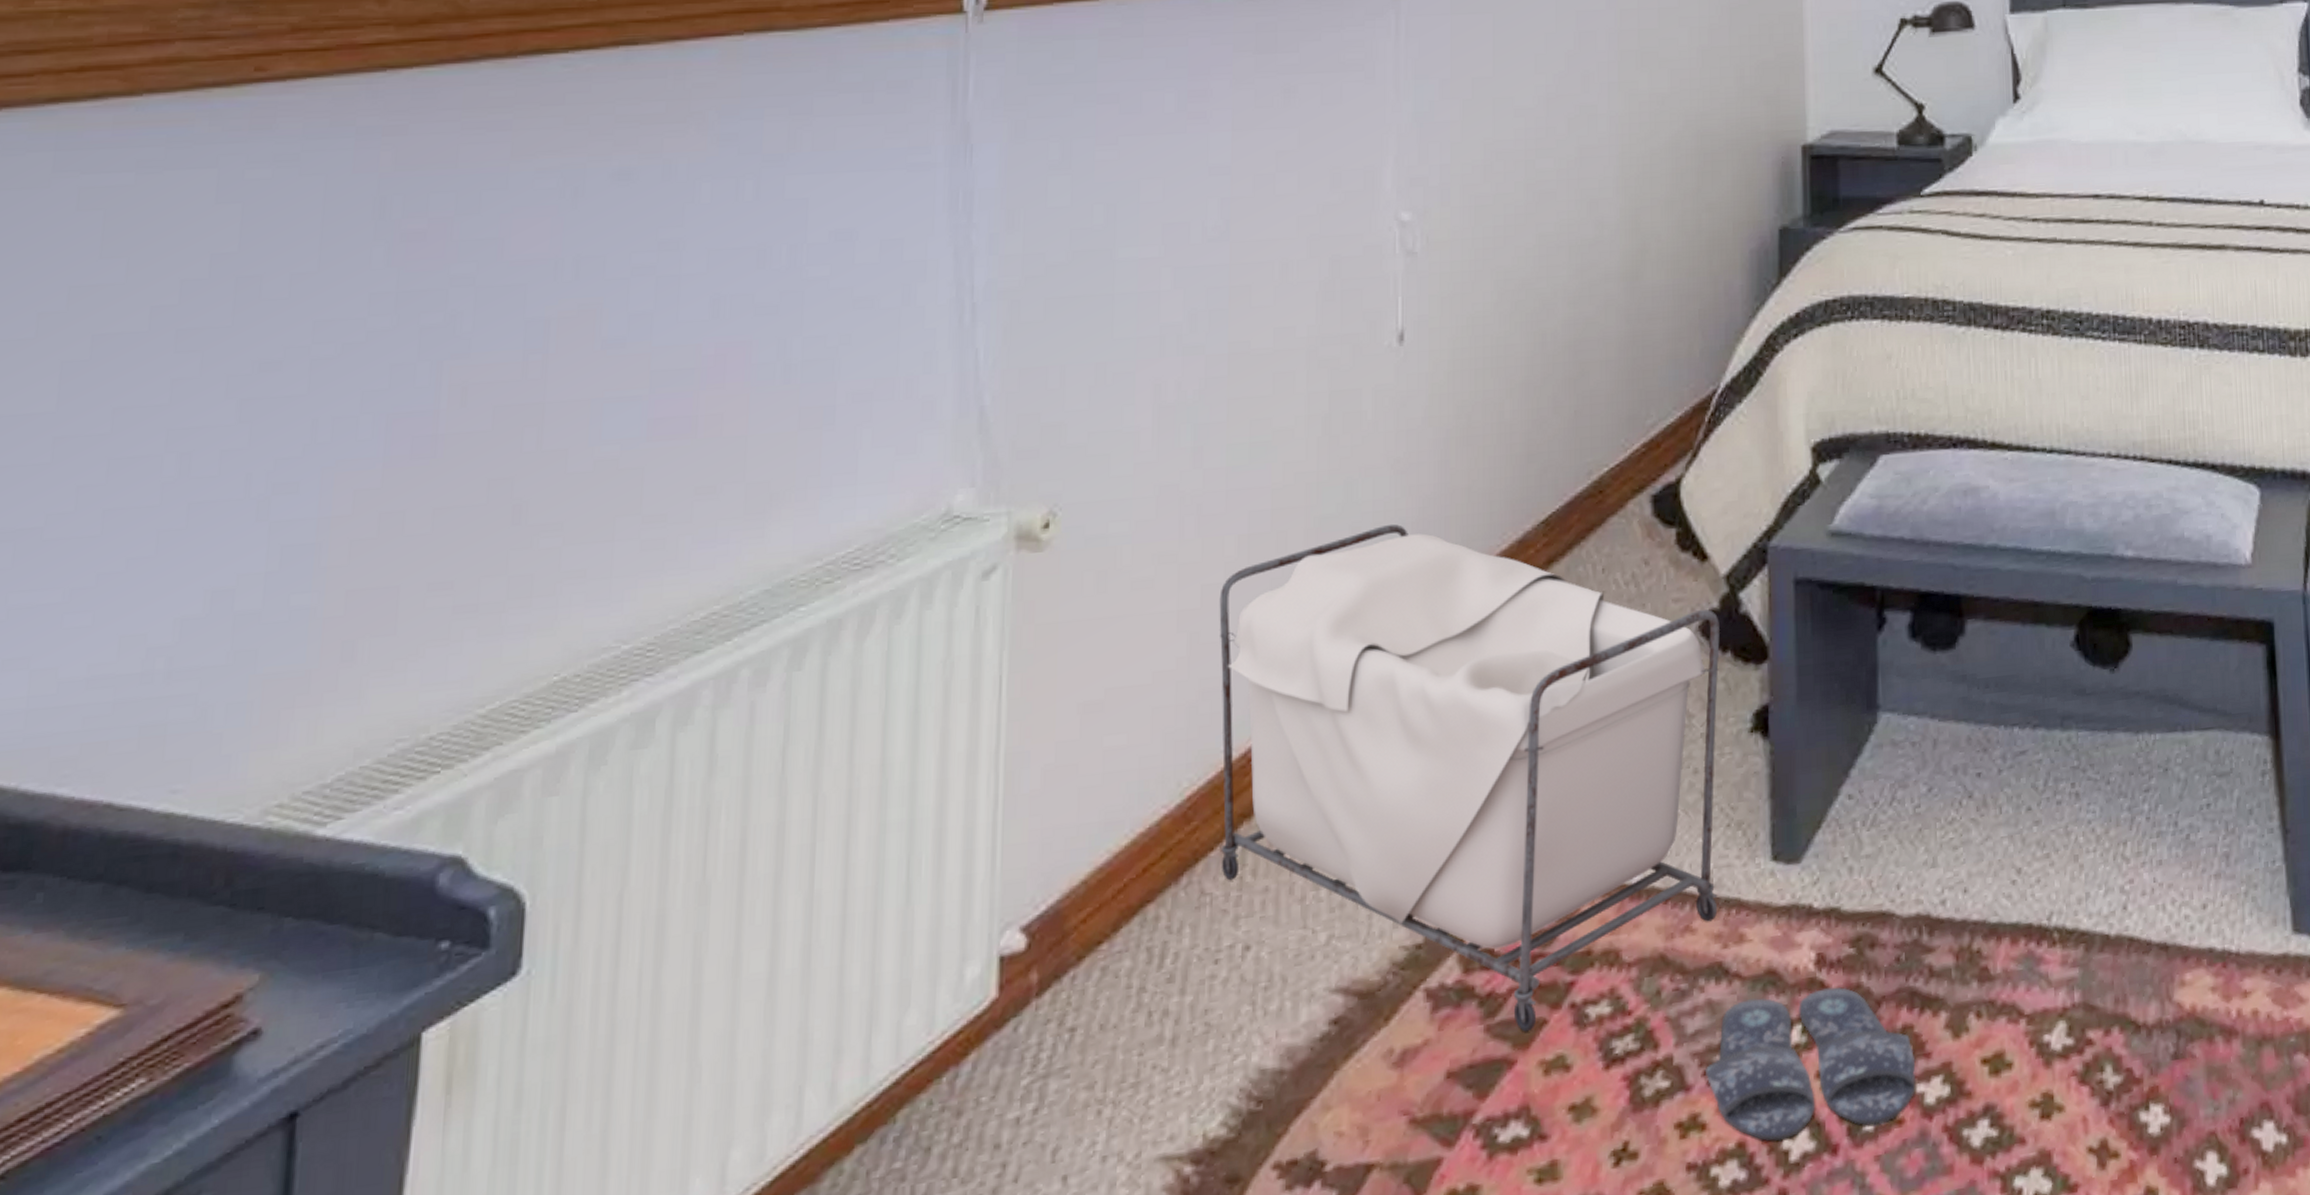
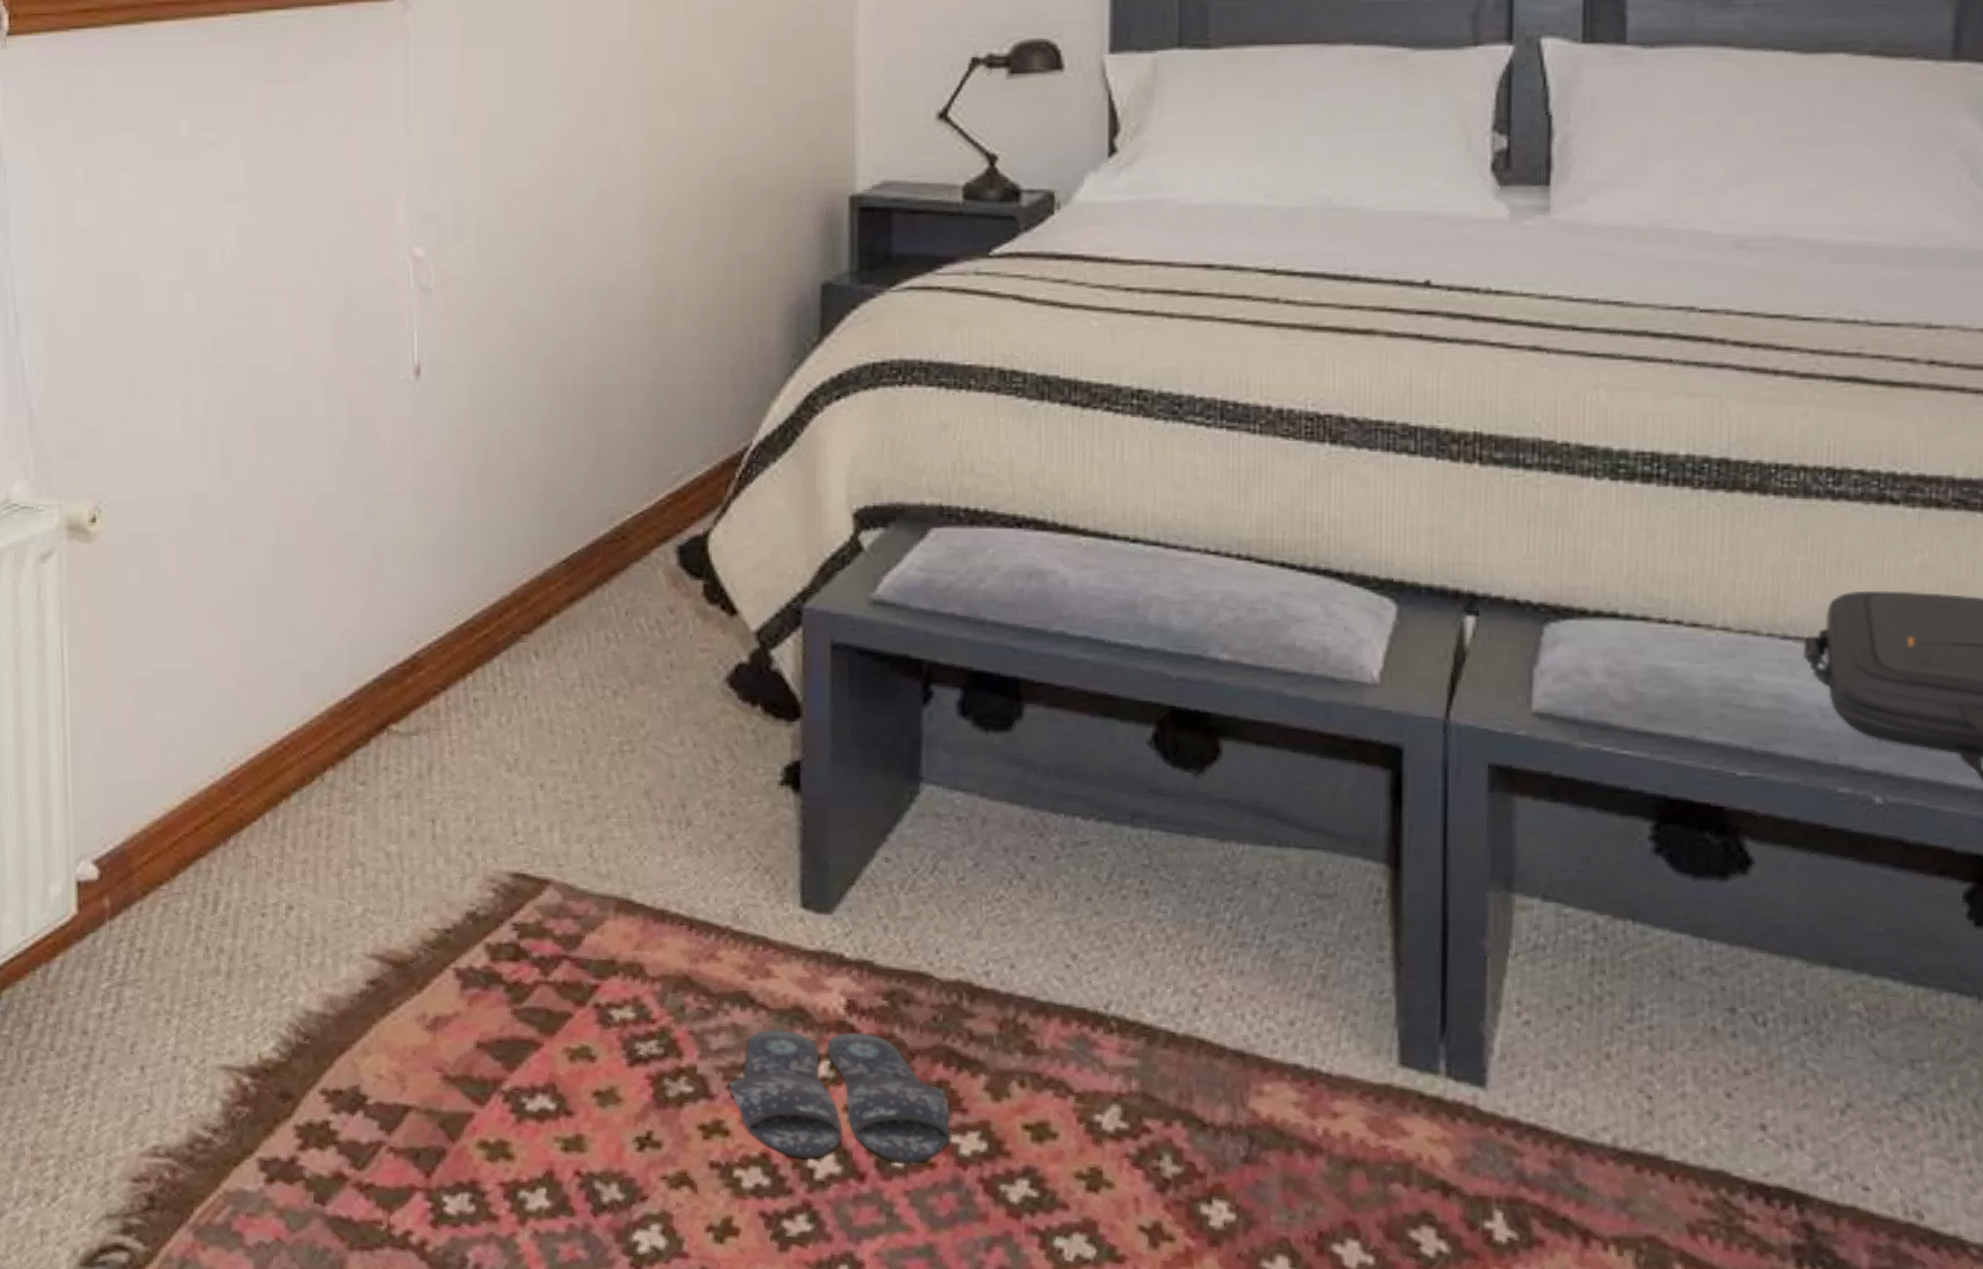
laundry basket: present [1219,524,1720,1032] -> none [252,550,749,1021]

